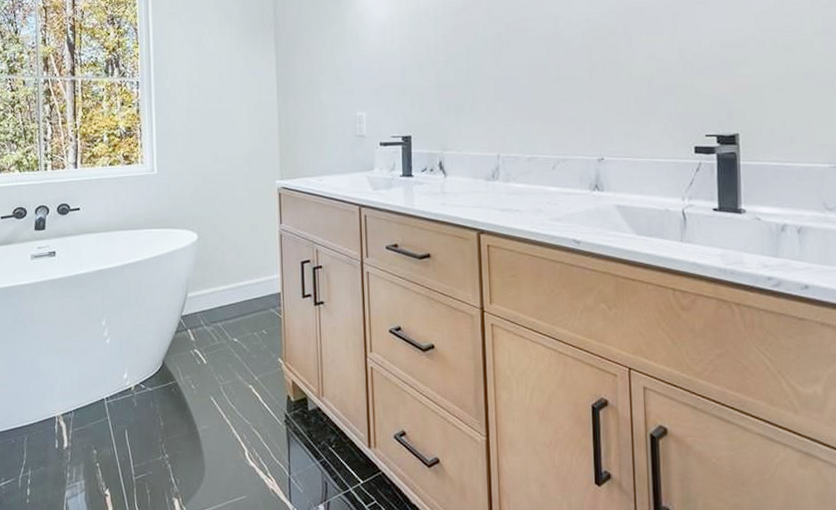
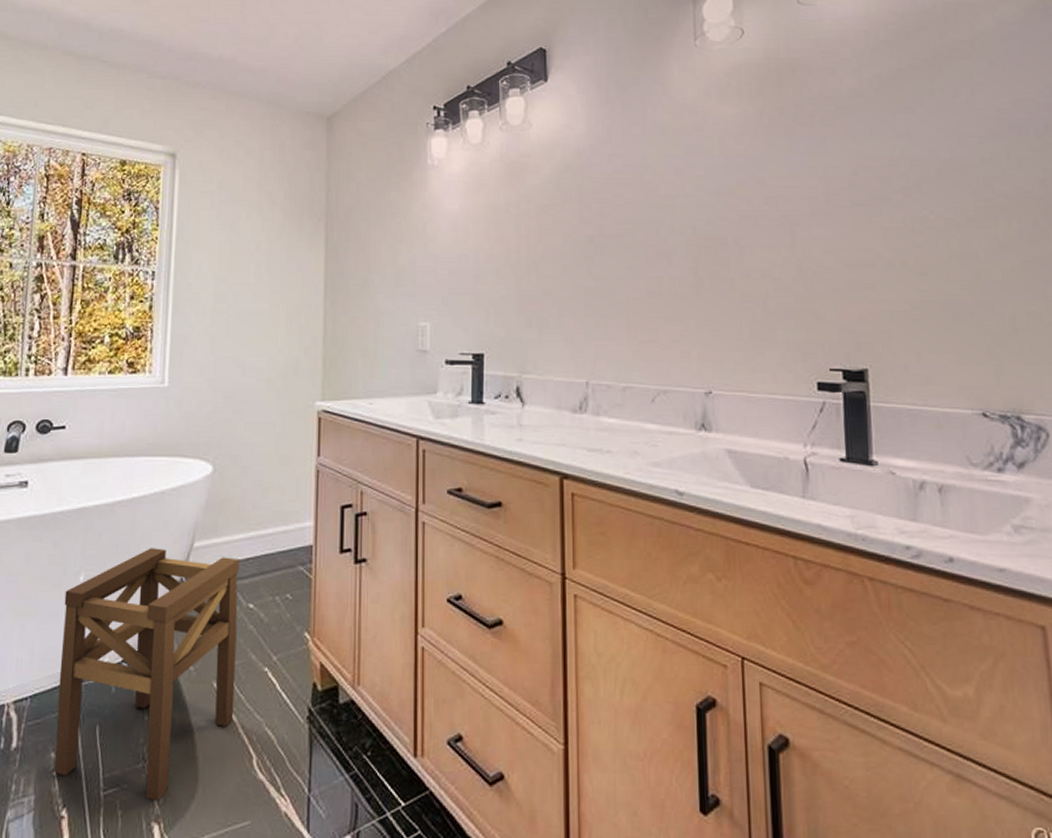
stool: none [92,298,228,482] -> present [54,548,240,801]

